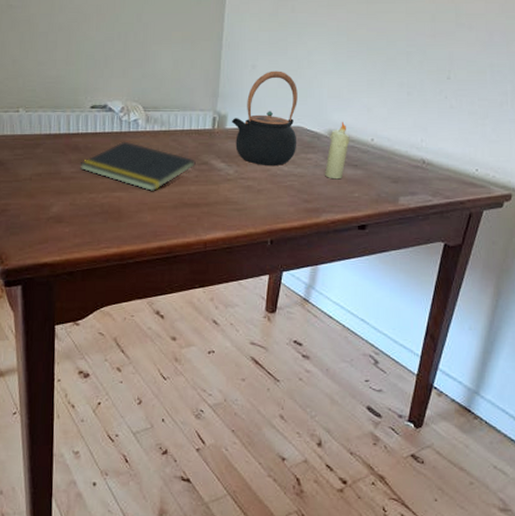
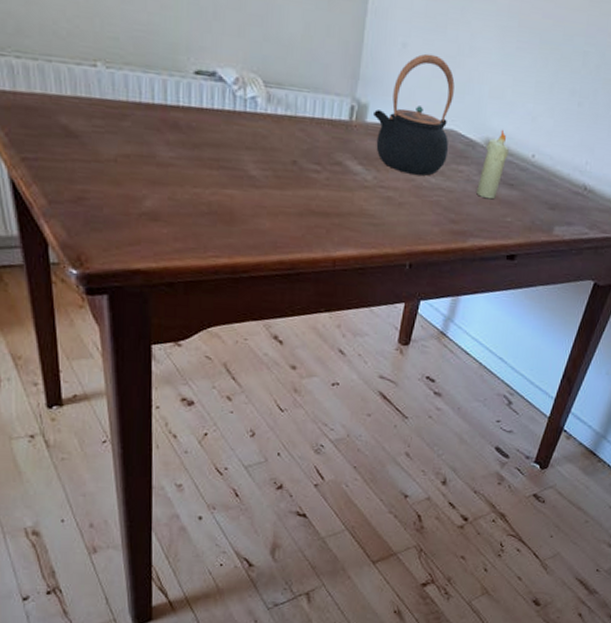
notepad: present [80,141,196,191] -> none [180,123,327,192]

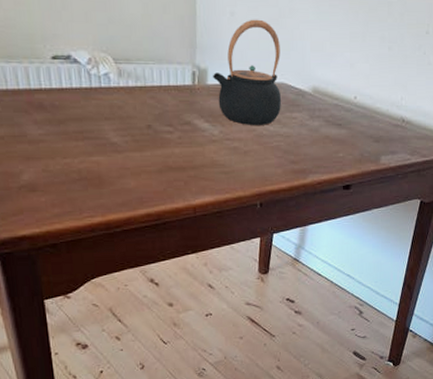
candle: present [476,129,509,200] -> none [310,77,334,139]

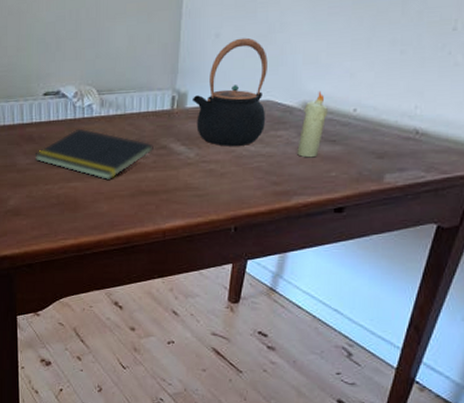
notepad: none [47,98,178,154] -> present [34,128,154,180]
candle: none [310,77,334,139] -> present [297,91,328,158]

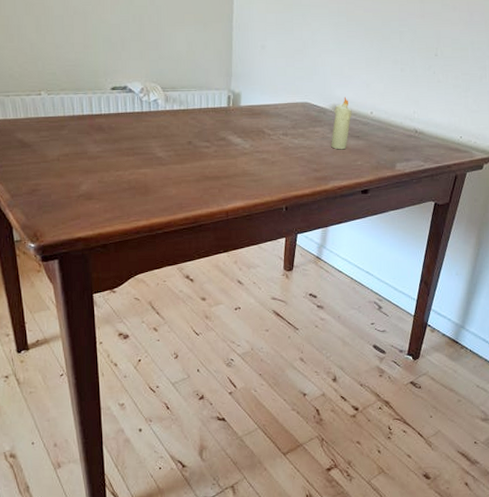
notepad: present [34,128,154,180] -> none [105,120,214,167]
teapot: present [193,37,268,146] -> none [246,50,306,139]

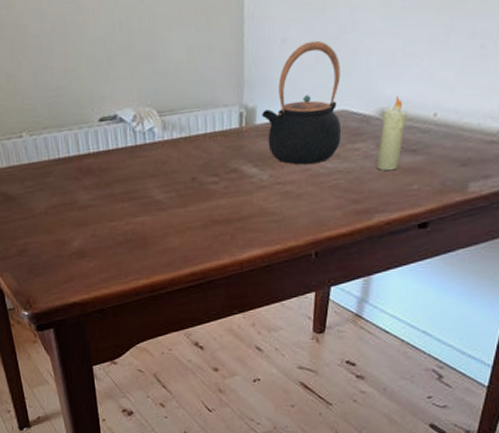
teapot: none [246,50,306,139] -> present [262,40,342,165]

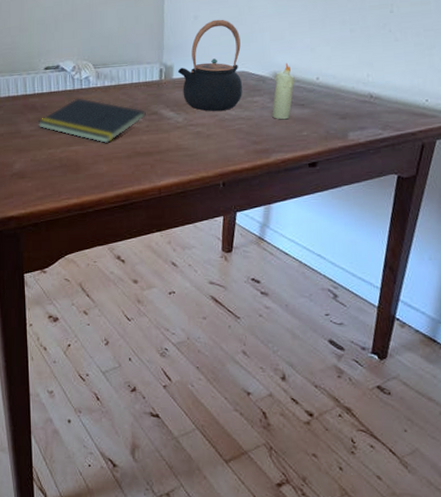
notepad: none [95,156,224,211] -> present [38,98,146,143]

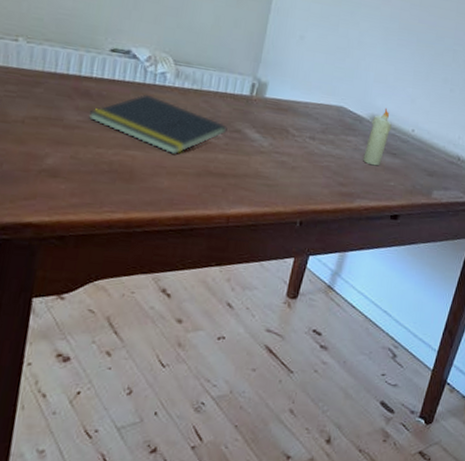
teapot: present [178,19,243,111] -> none [272,45,345,144]

